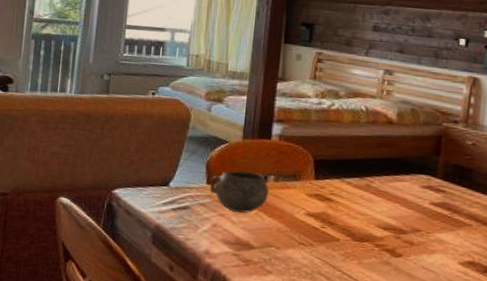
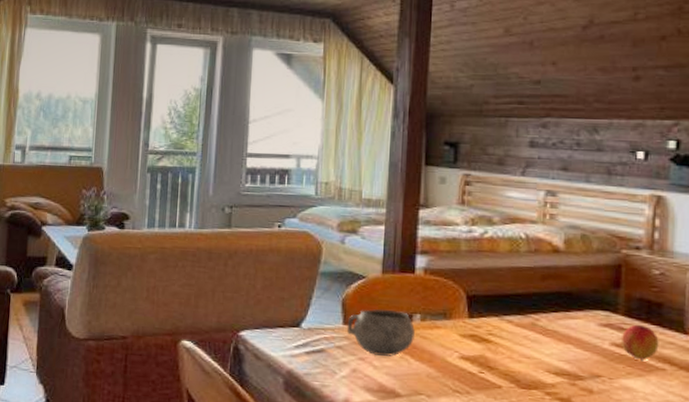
peach: none [438,186,468,217] -> present [620,324,659,360]

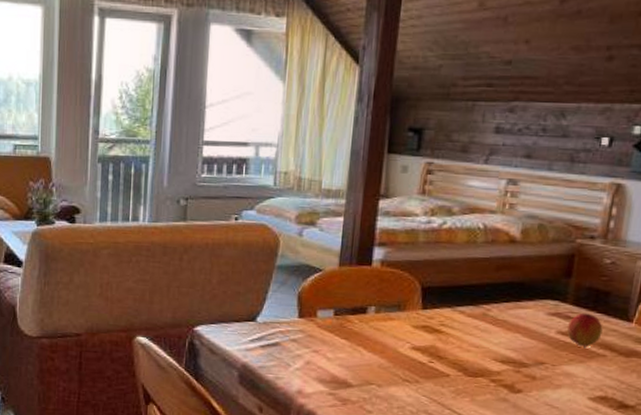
decorative bowl: present [346,309,416,357] -> none [301,302,370,348]

